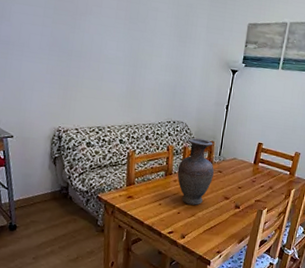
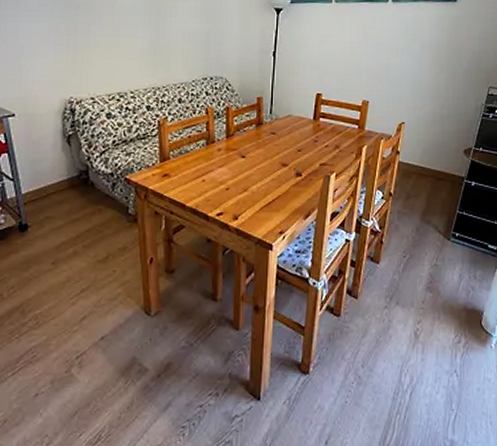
vase: present [177,138,214,205] -> none [221,95,265,177]

